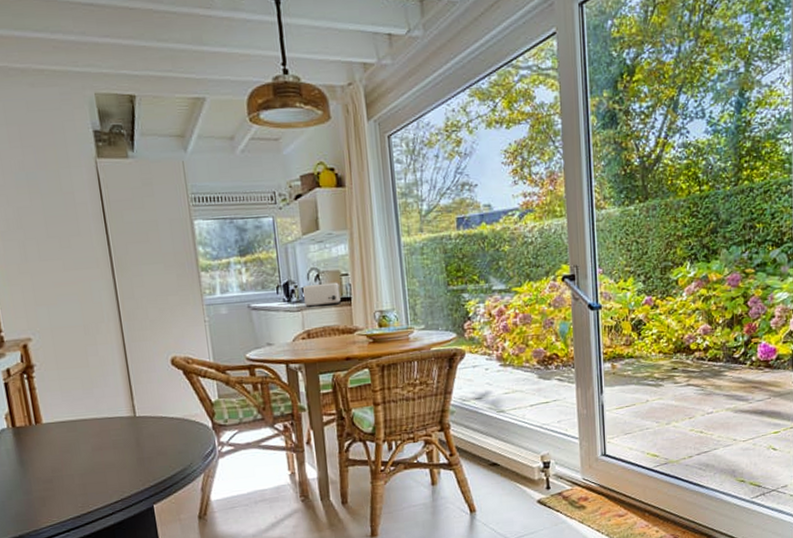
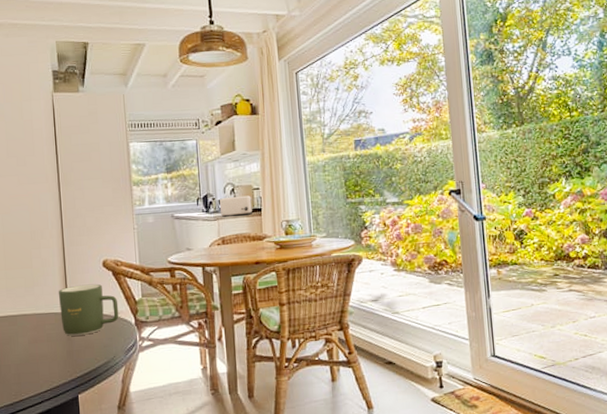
mug: none [121,384,194,442] -> present [58,284,119,336]

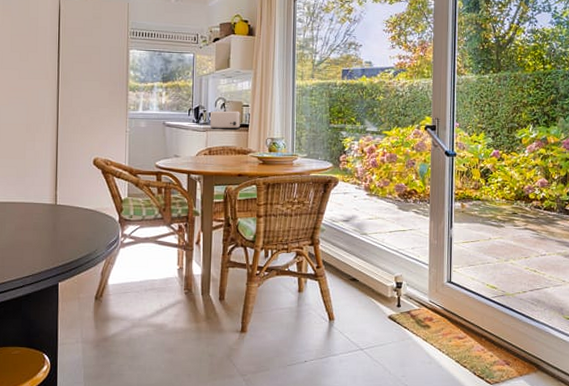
mug: present [58,284,119,336] -> none [48,179,105,227]

